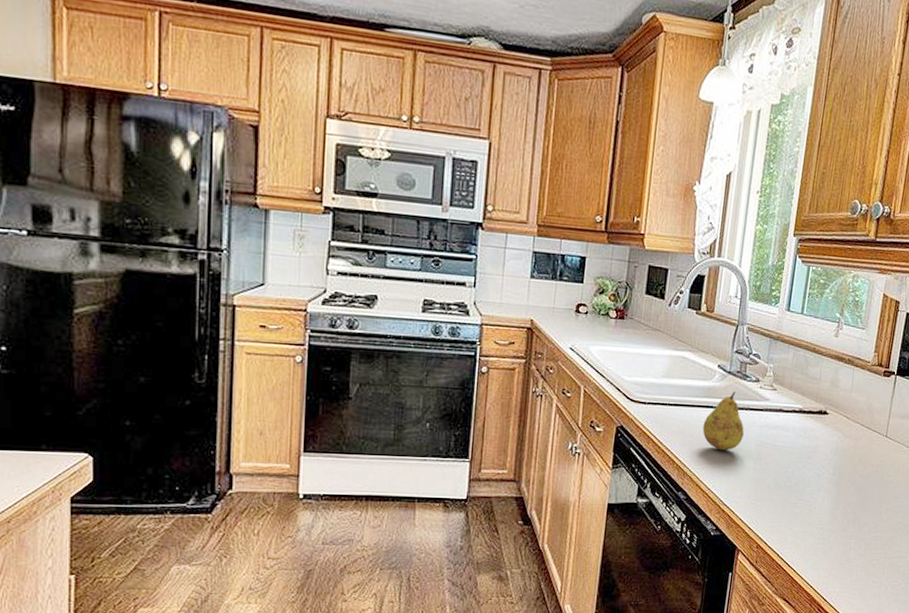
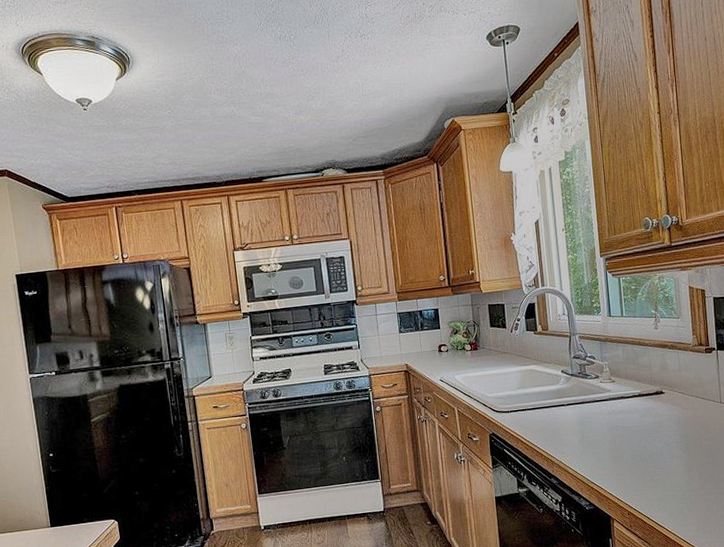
fruit: present [702,392,744,451] -> none [559,389,596,439]

